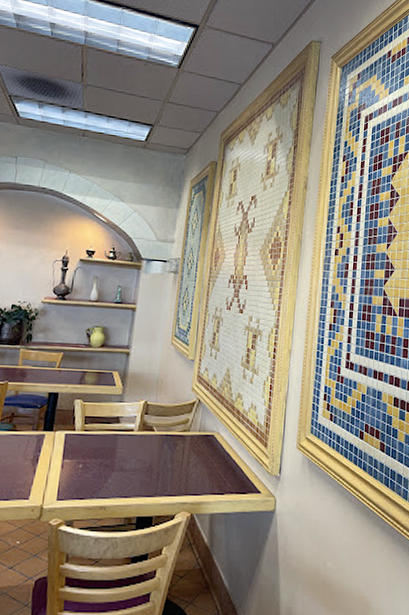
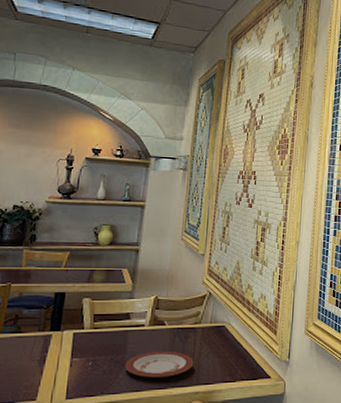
plate: none [114,457,182,485] -> present [124,351,194,378]

